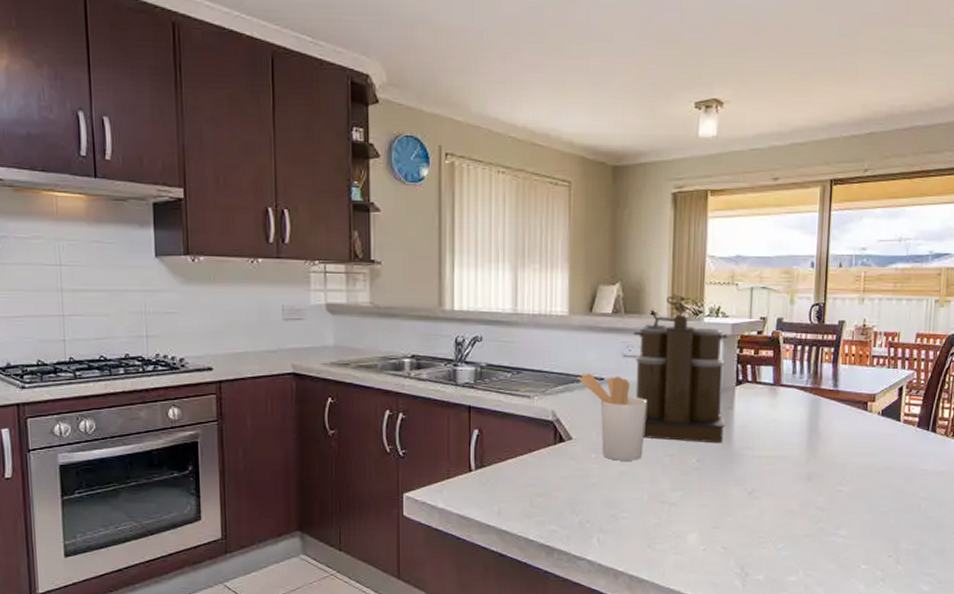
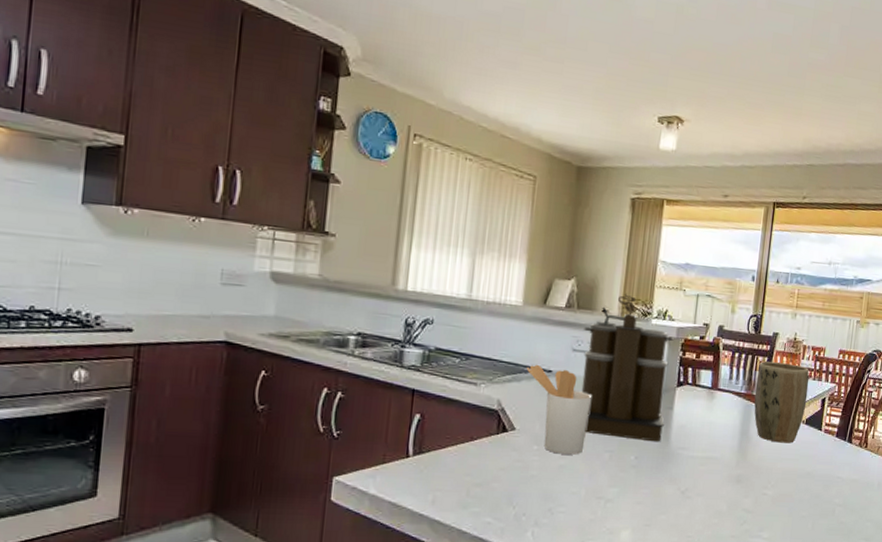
plant pot: none [821,352,883,437] -> present [754,361,810,443]

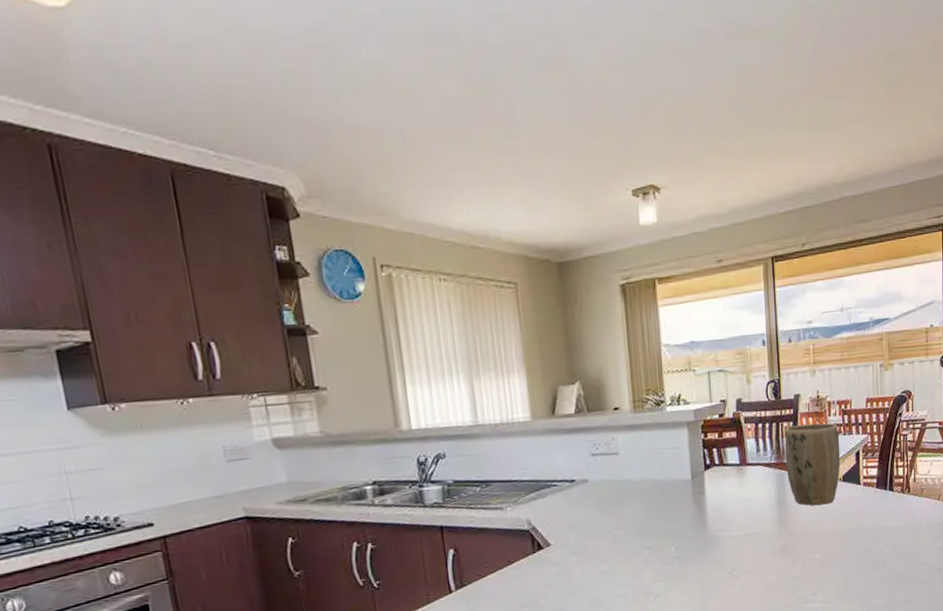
utensil holder: present [526,364,592,455] -> none [548,476,622,561]
coffee maker: present [581,293,674,442] -> none [598,385,699,534]

